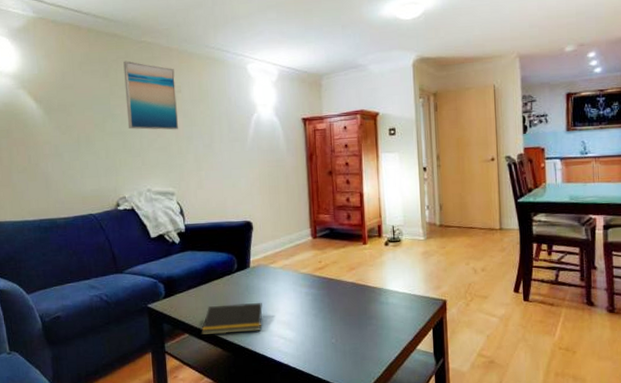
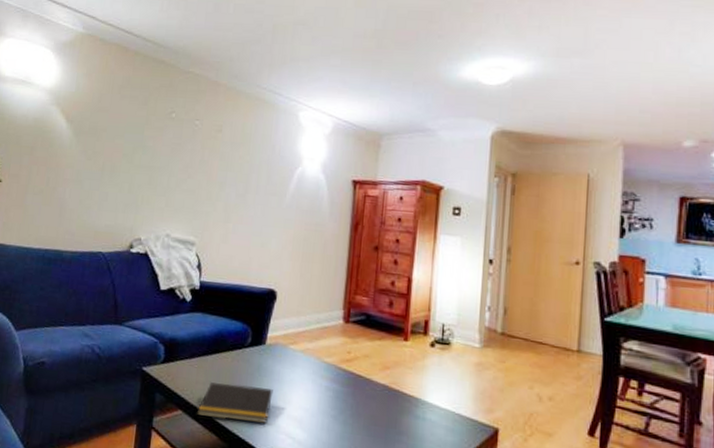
wall art: present [123,60,179,130] -> none [157,90,219,173]

